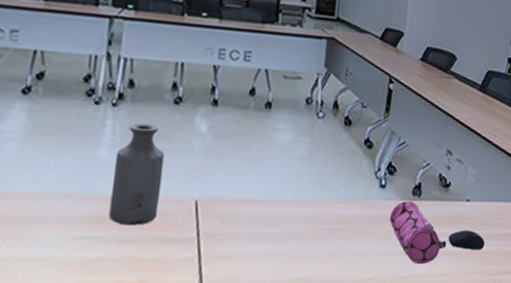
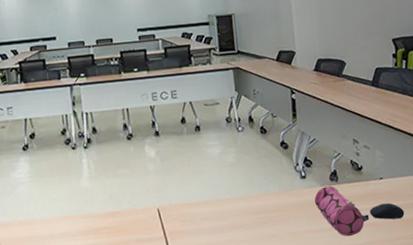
bottle: present [109,124,165,226] -> none [94,157,132,234]

